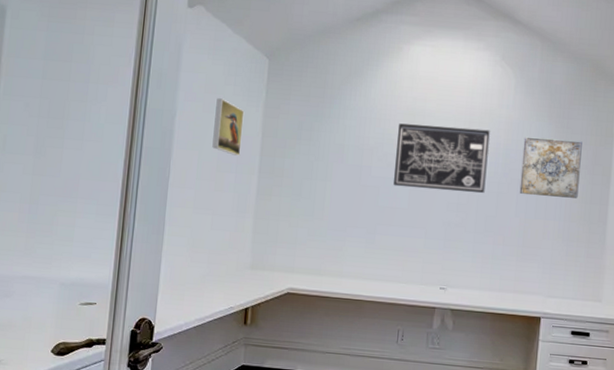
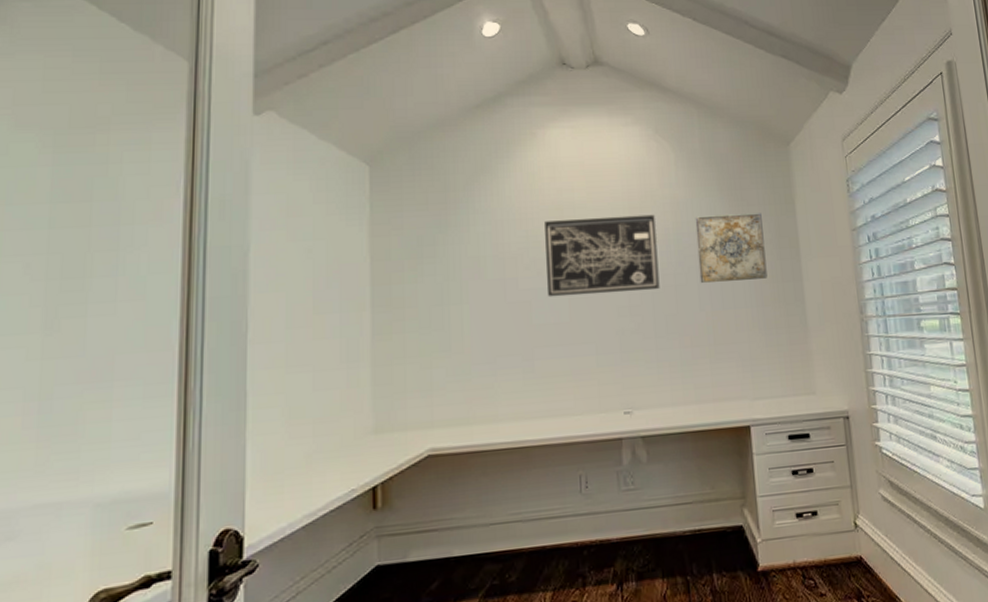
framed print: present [212,98,245,156] -> none [304,221,344,291]

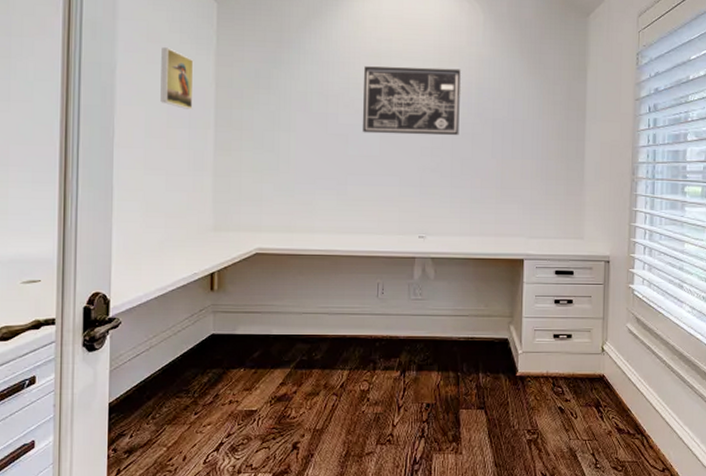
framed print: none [304,221,344,291] -> present [160,47,194,109]
wall art: present [695,213,768,283] -> none [494,74,556,135]

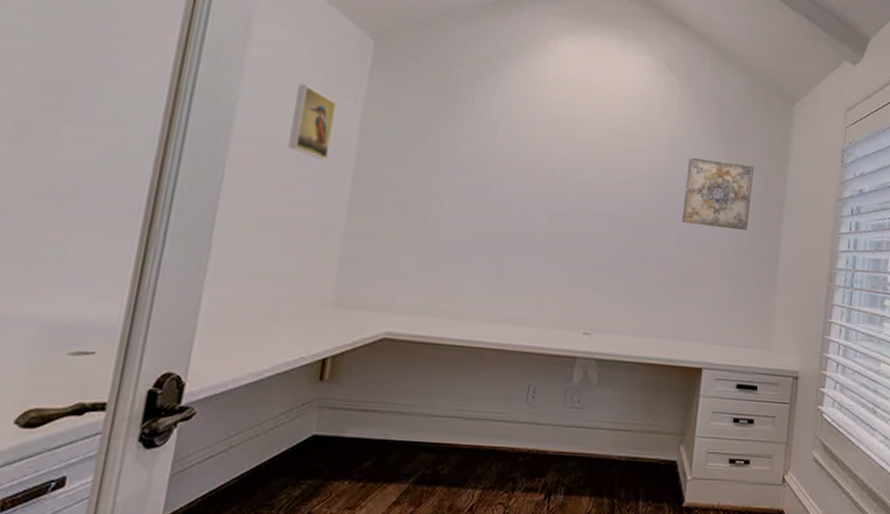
wall art: present [363,66,461,136] -> none [530,132,650,221]
wall art: none [494,74,556,135] -> present [681,156,754,230]

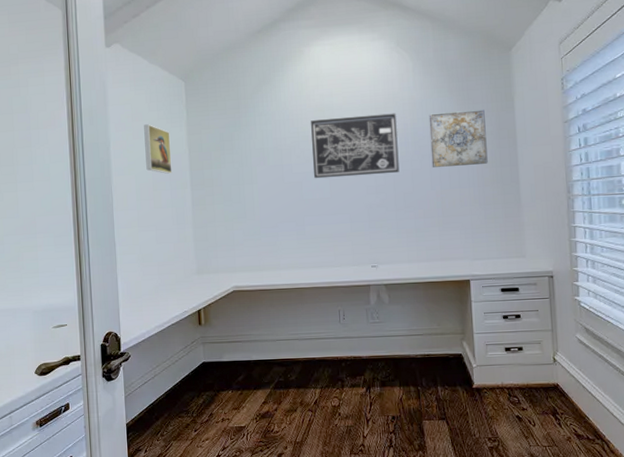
wall art: none [530,132,650,221] -> present [311,113,400,179]

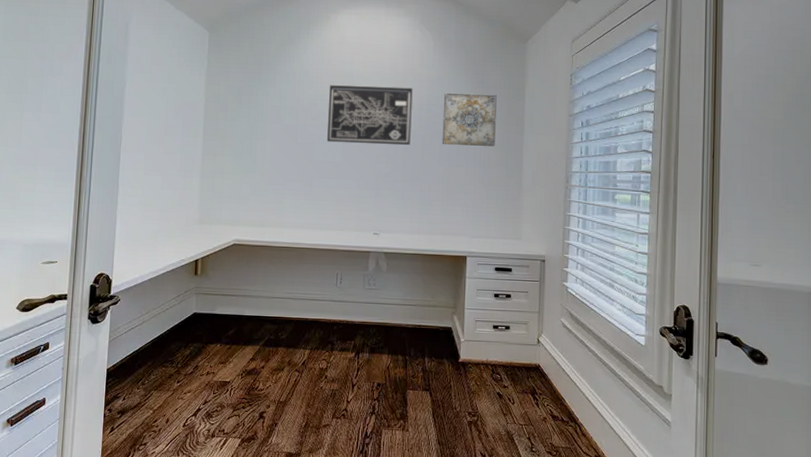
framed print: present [144,124,172,174] -> none [160,69,188,120]

